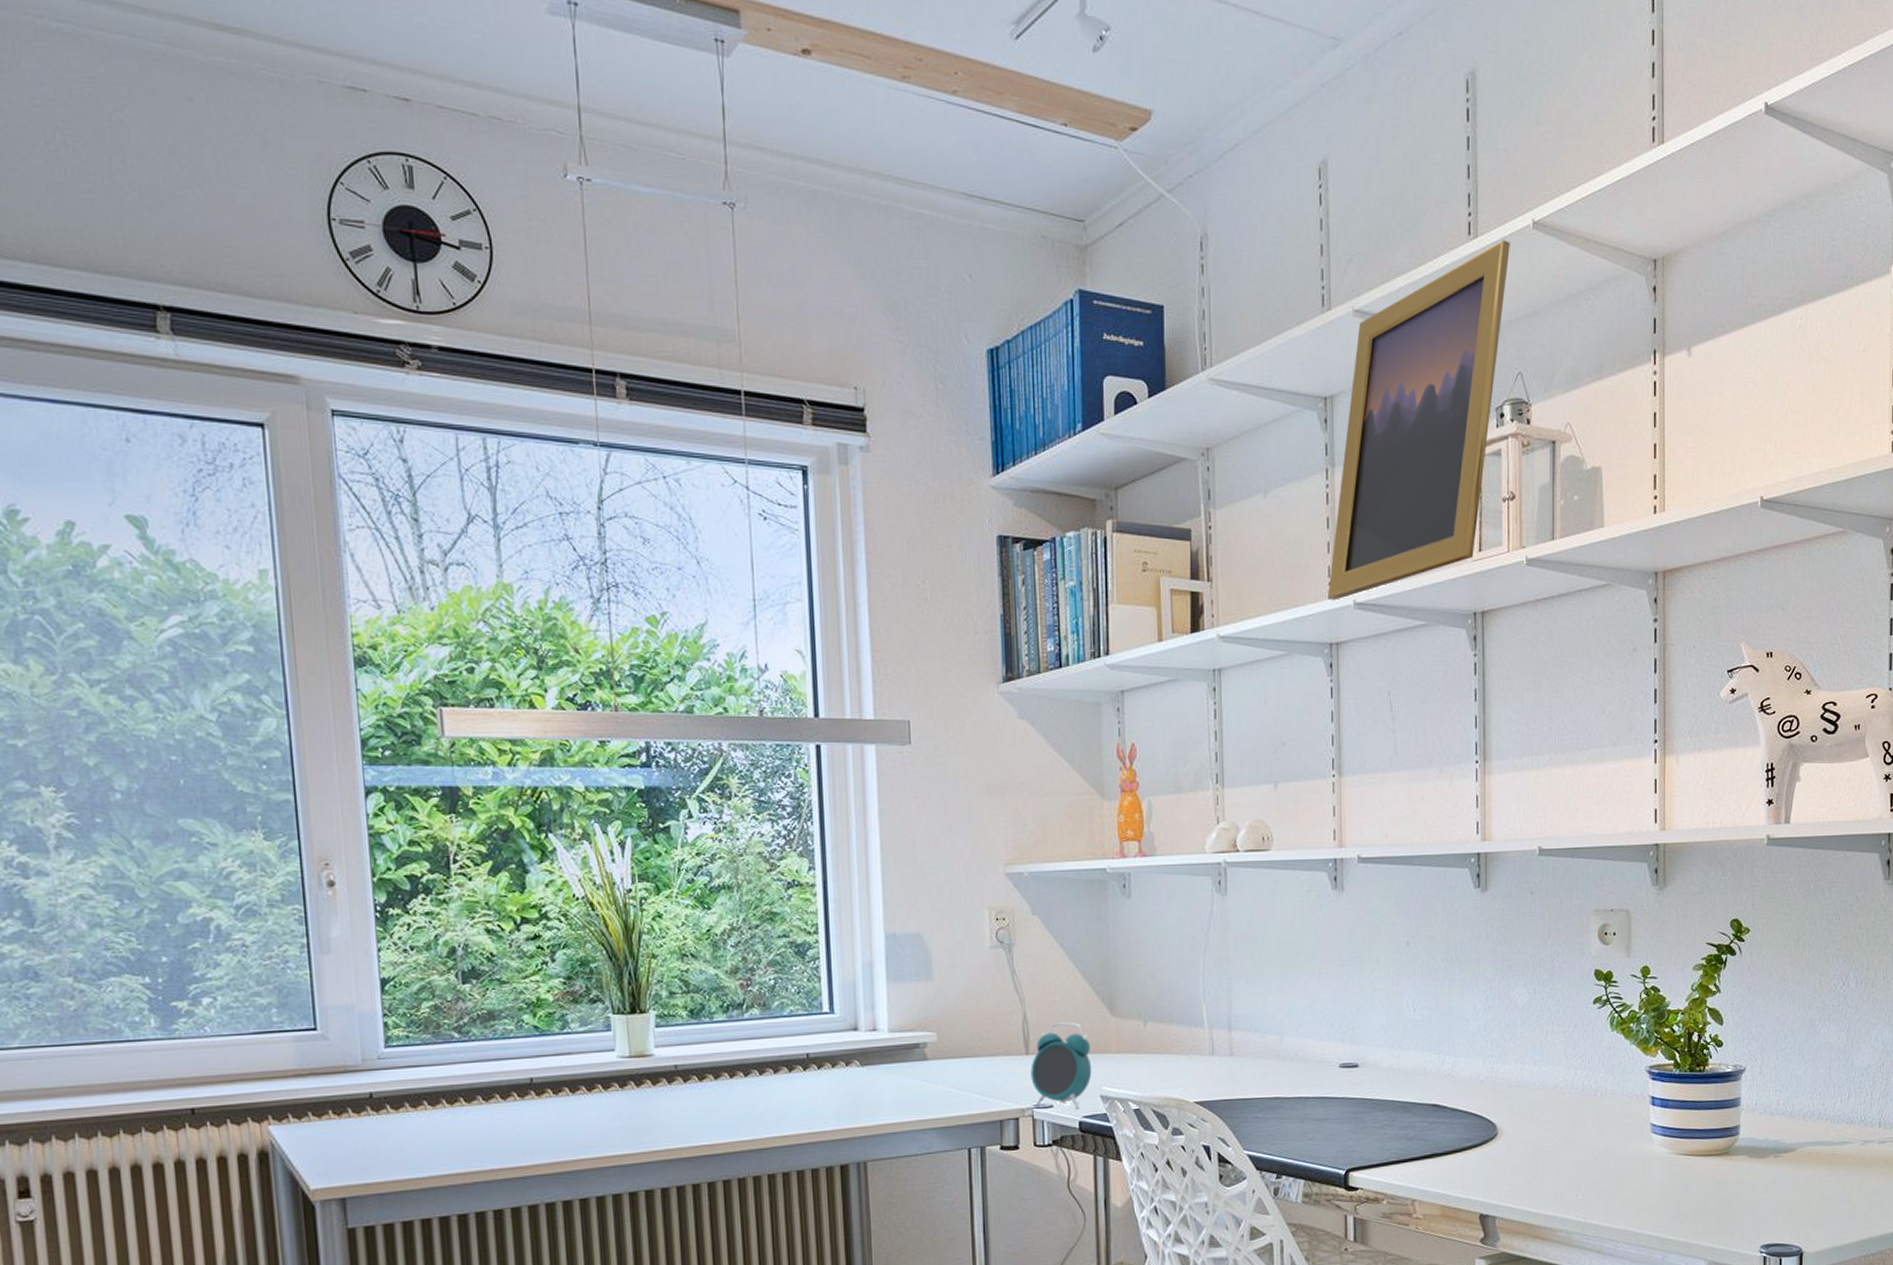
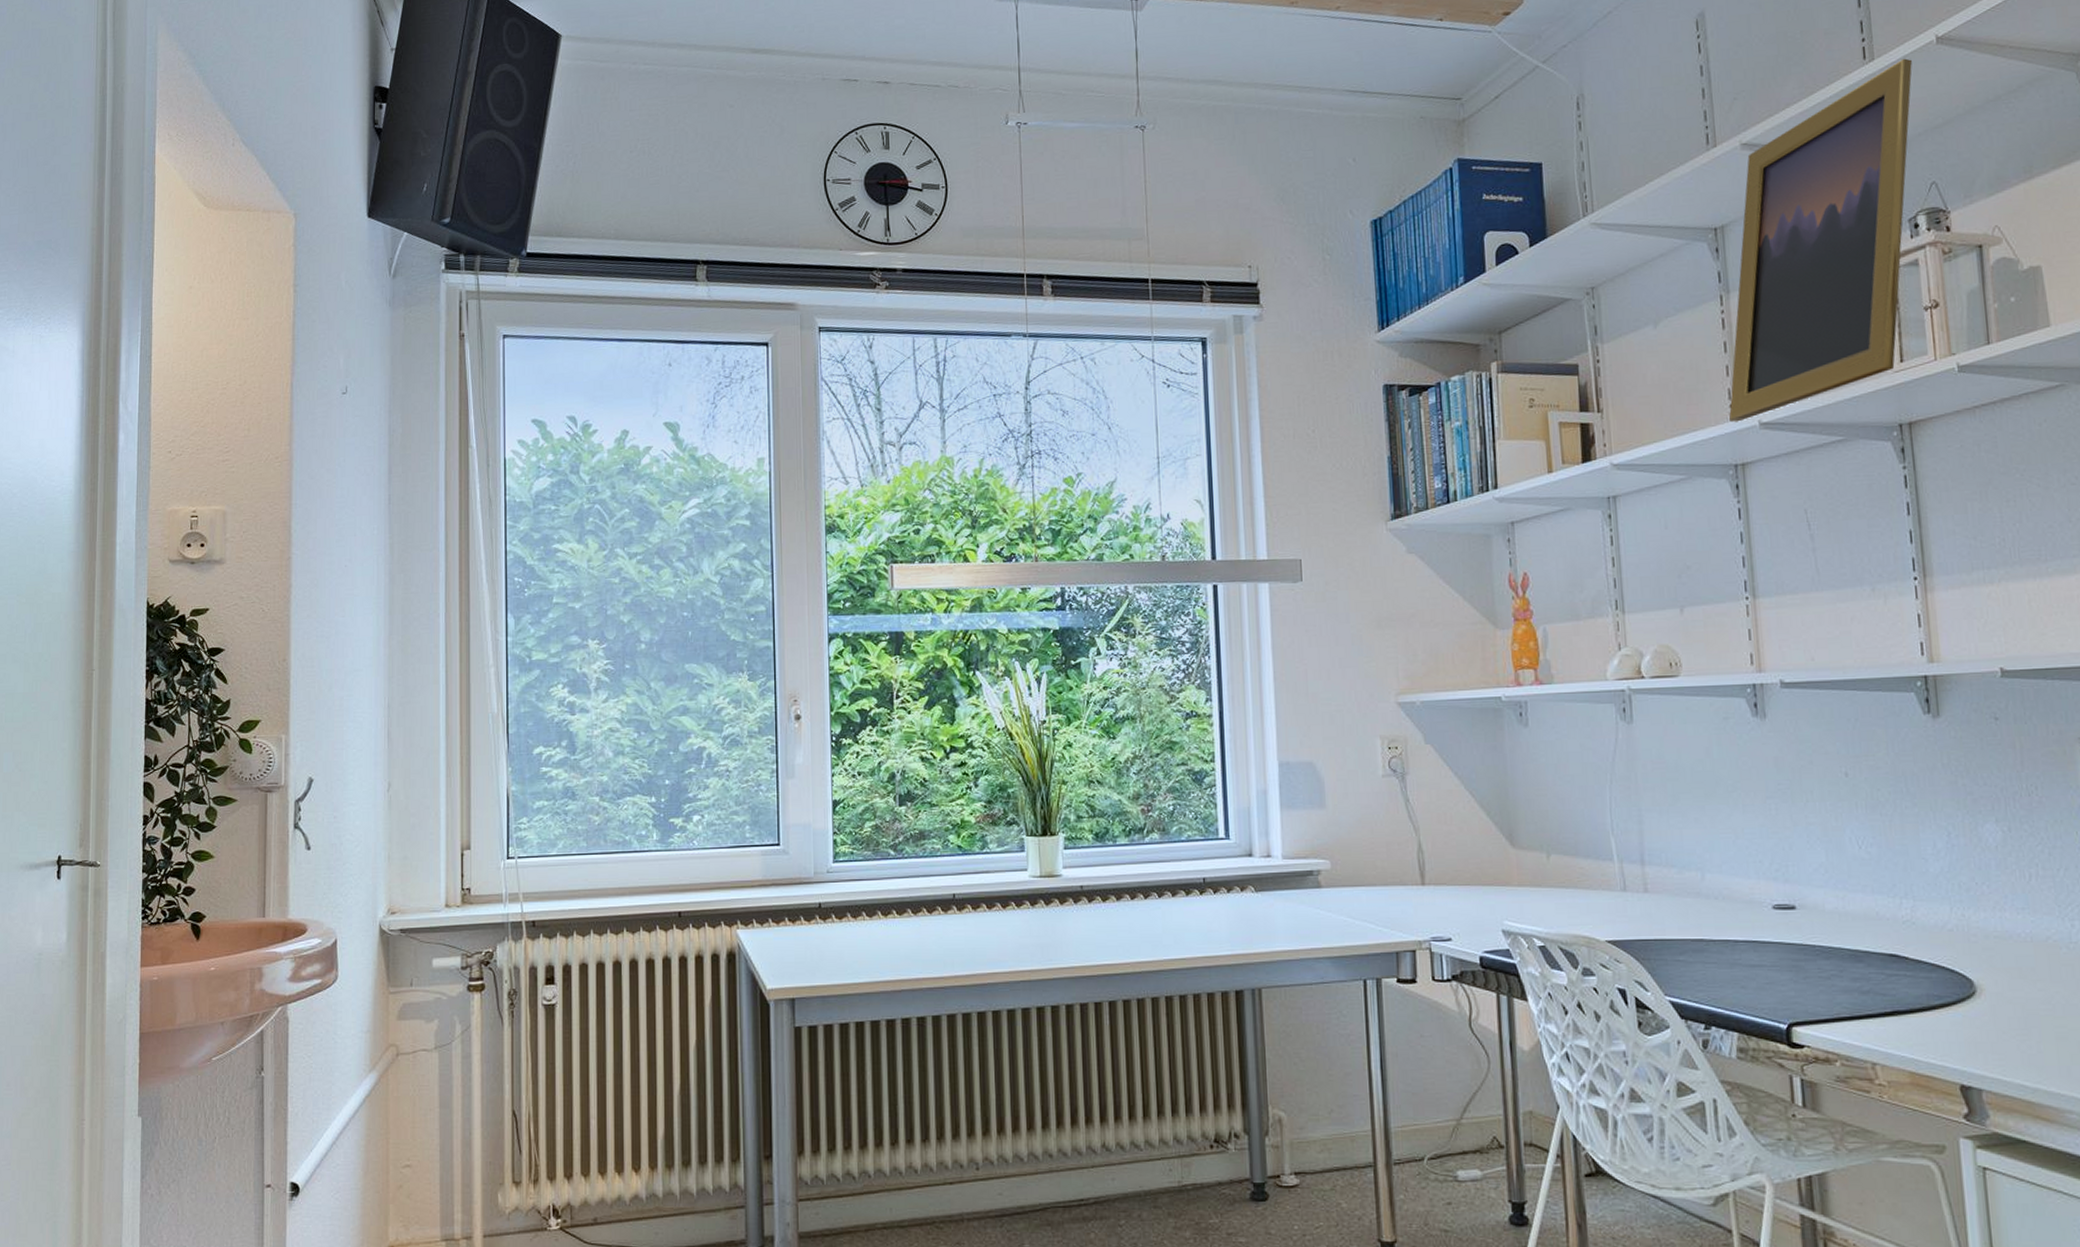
alarm clock: present [1031,1022,1092,1108] -> none [1427,852,1492,942]

